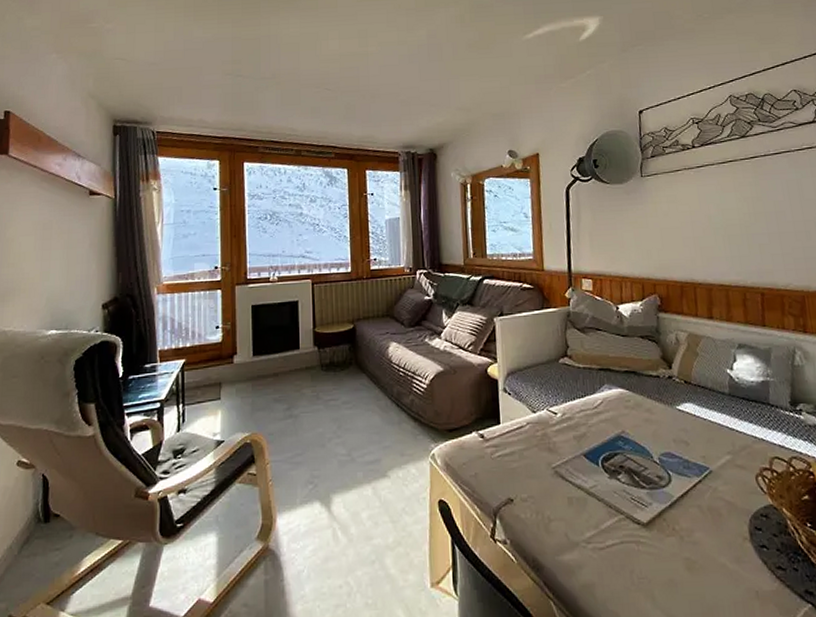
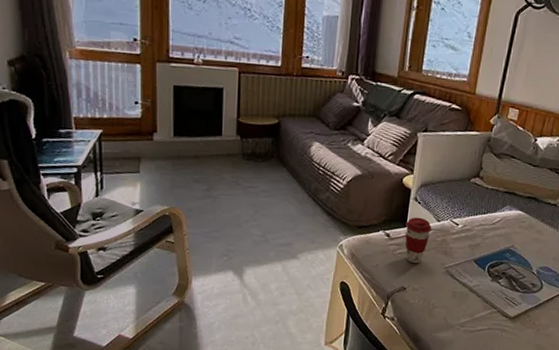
coffee cup: none [499,410,529,466] -> present [405,217,432,263]

